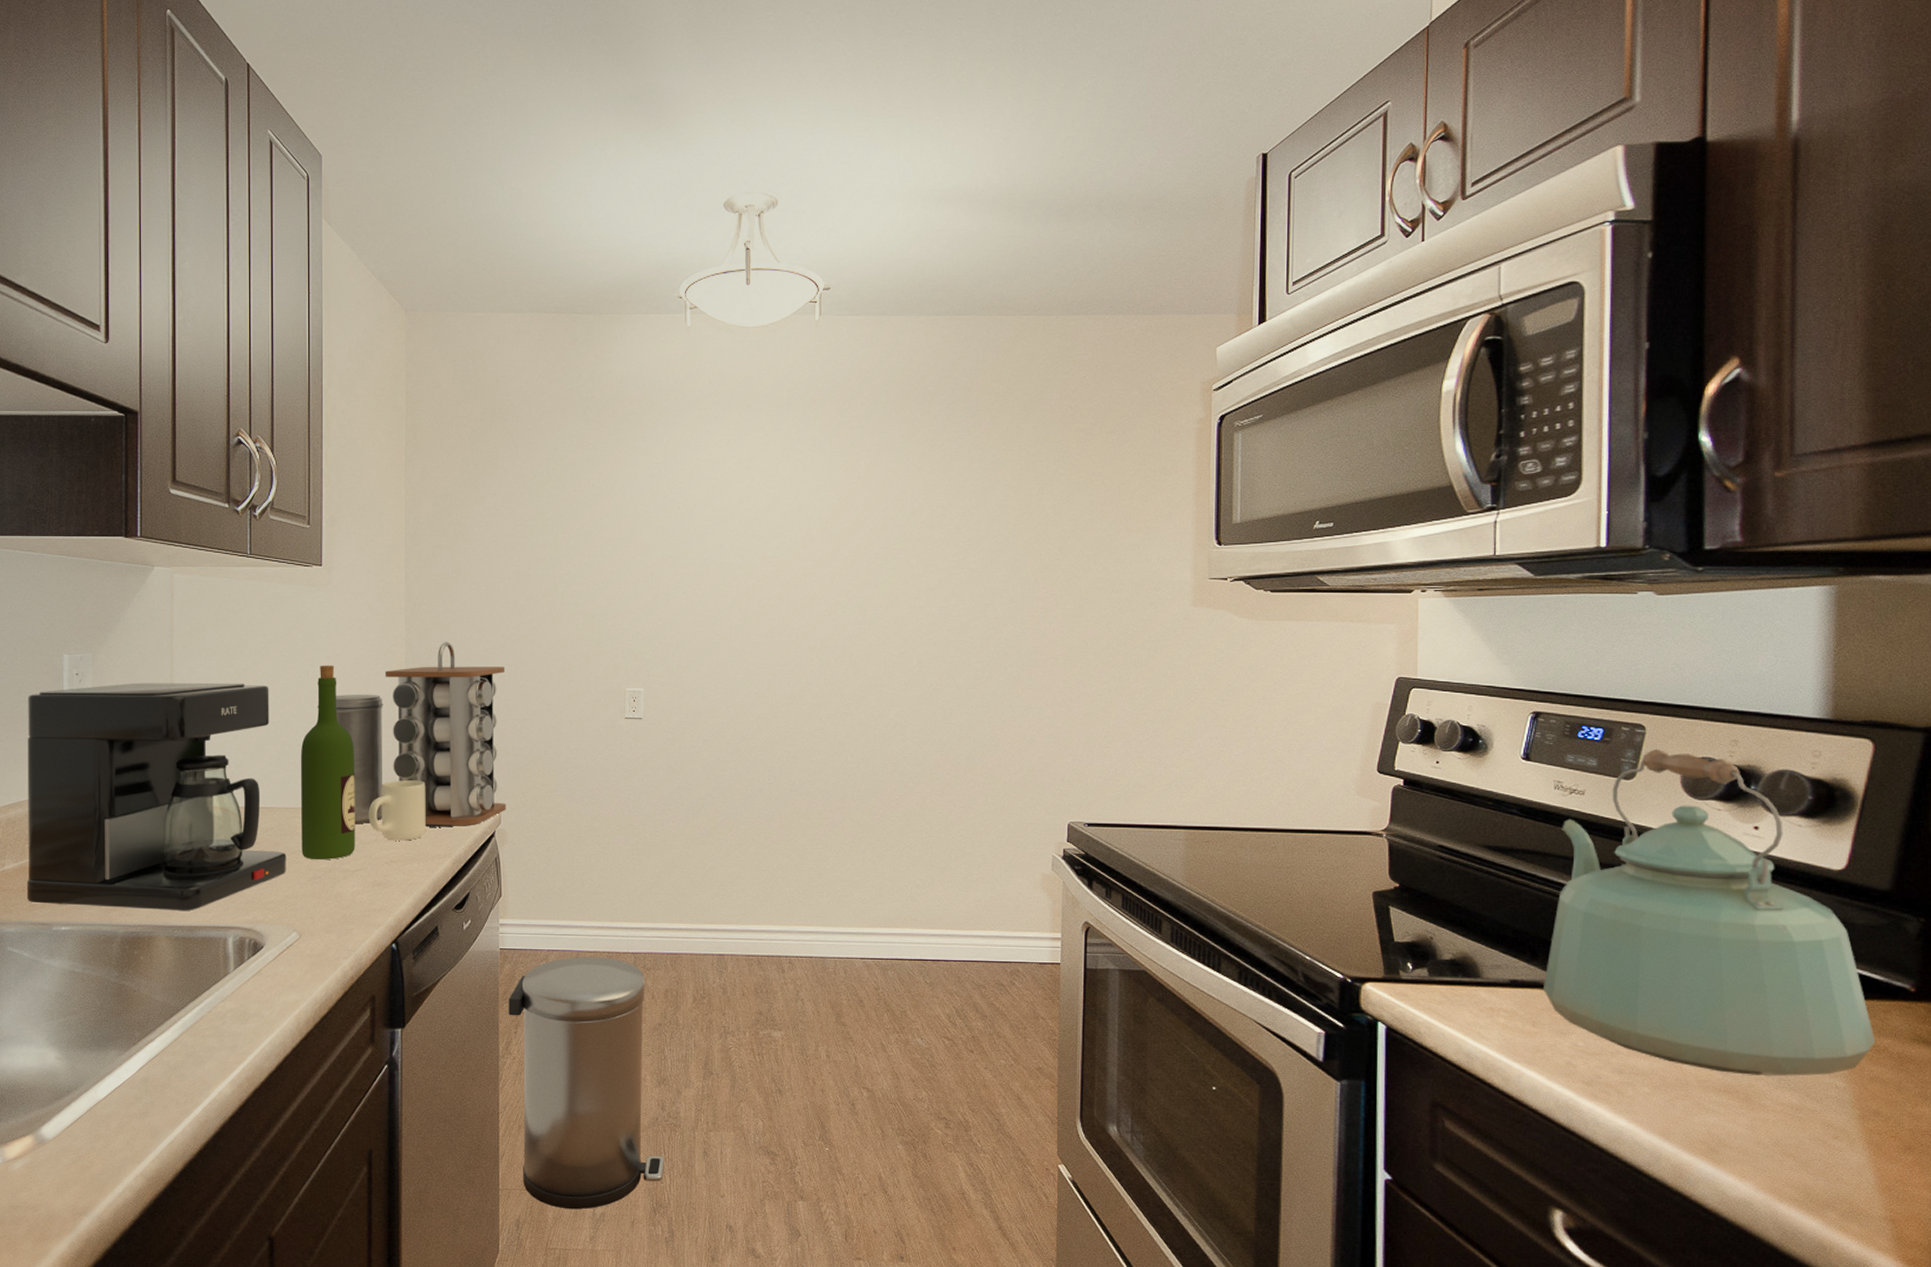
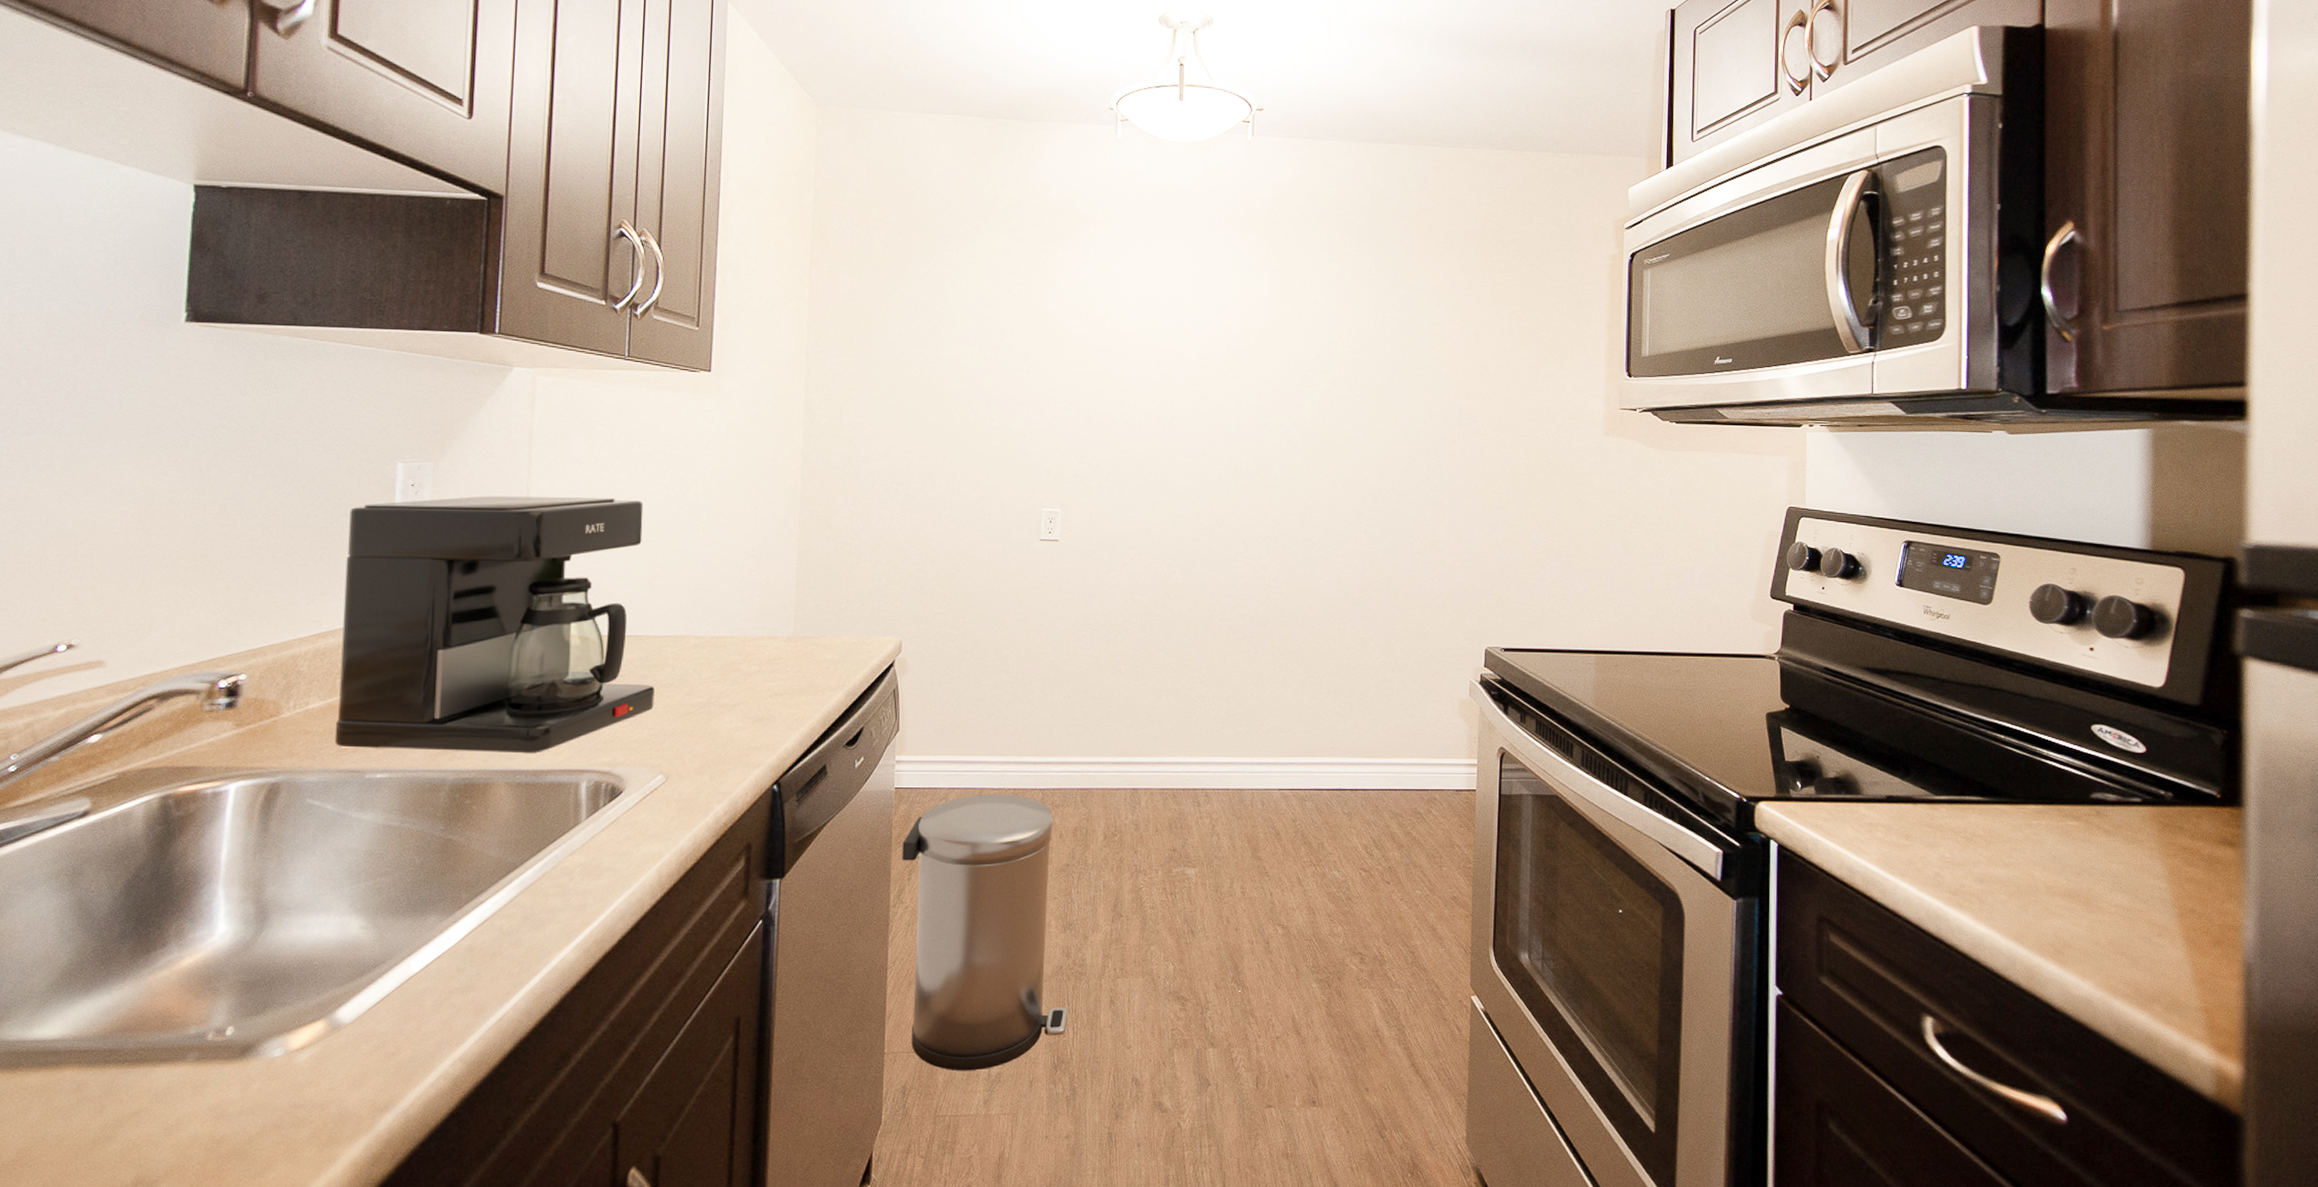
wine bottle: present [300,665,355,860] -> none [673,479,740,694]
canister: present [317,694,383,825] -> none [699,511,774,654]
mug: present [368,780,426,841] -> none [752,605,819,672]
spice rack: present [384,641,506,827] -> none [777,455,913,657]
kettle: present [1544,749,1876,1077] -> none [1915,576,2190,881]

